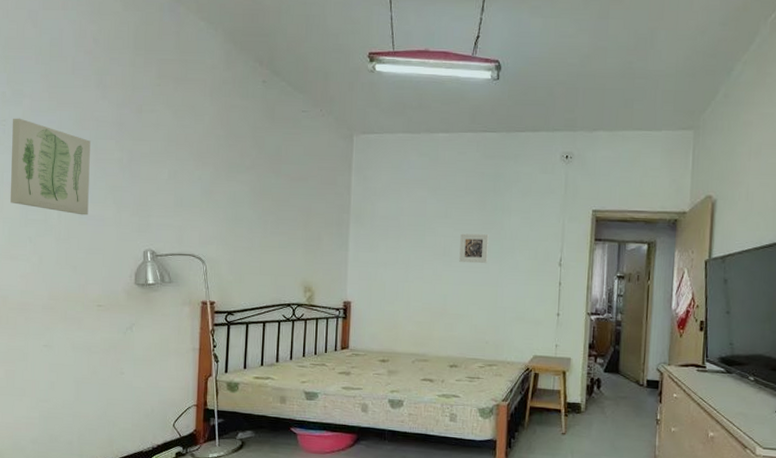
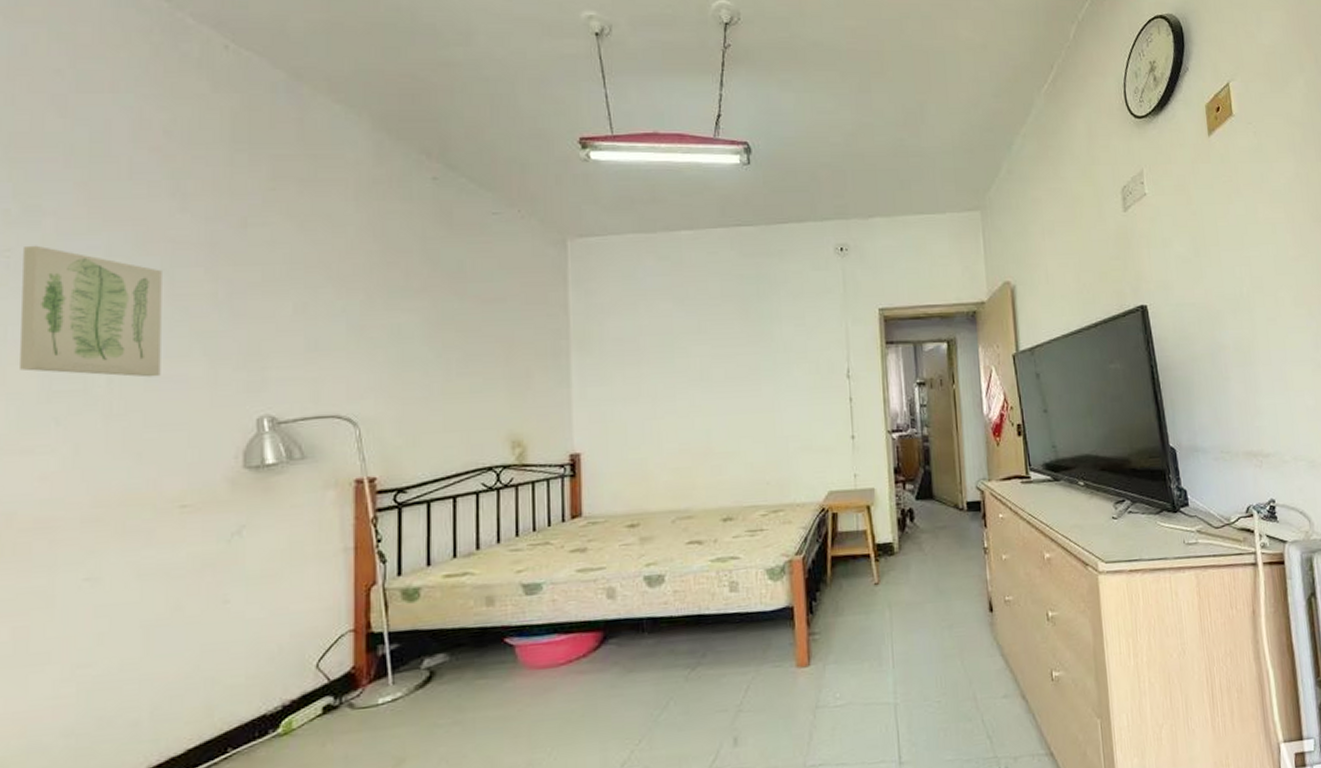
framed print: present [459,233,489,263] -> none [720,349,758,387]

